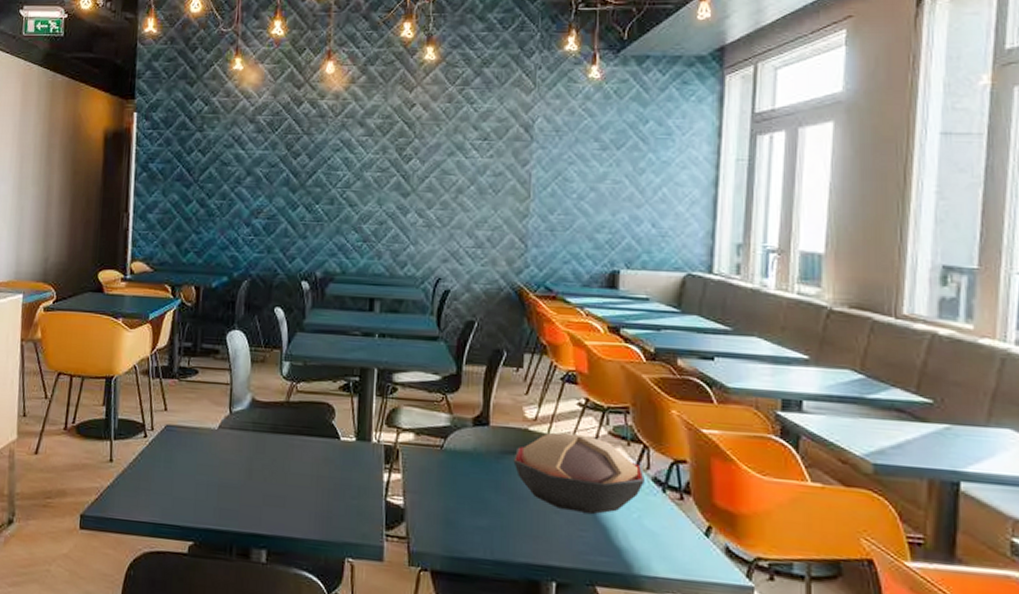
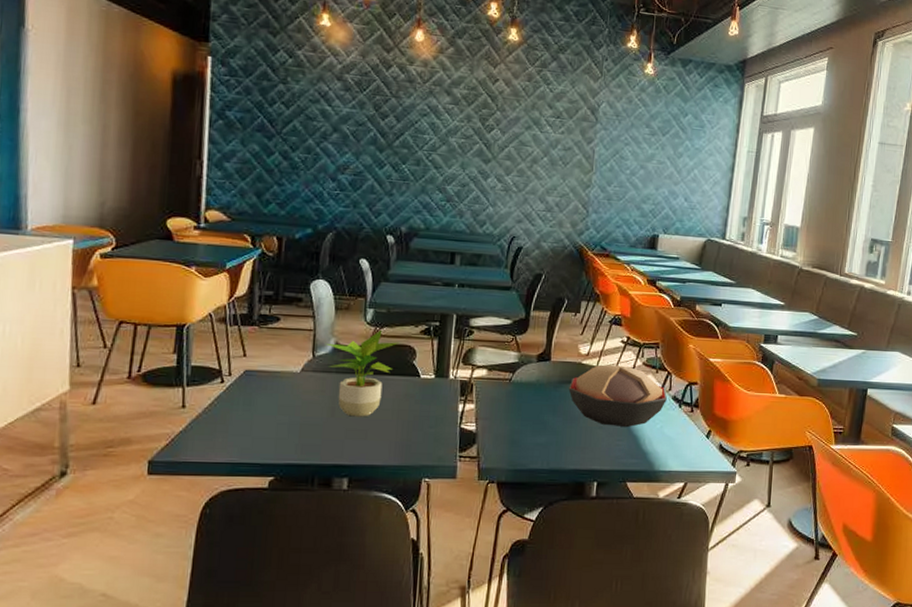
potted plant: none [243,384,319,482] -> present [326,329,401,417]

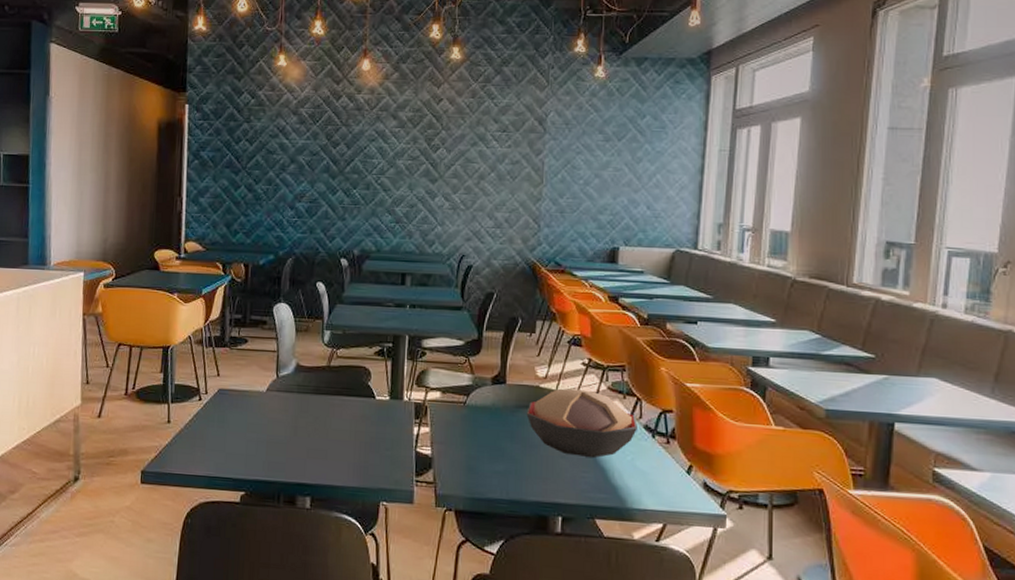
potted plant: present [326,329,401,417] -> none [288,350,356,437]

